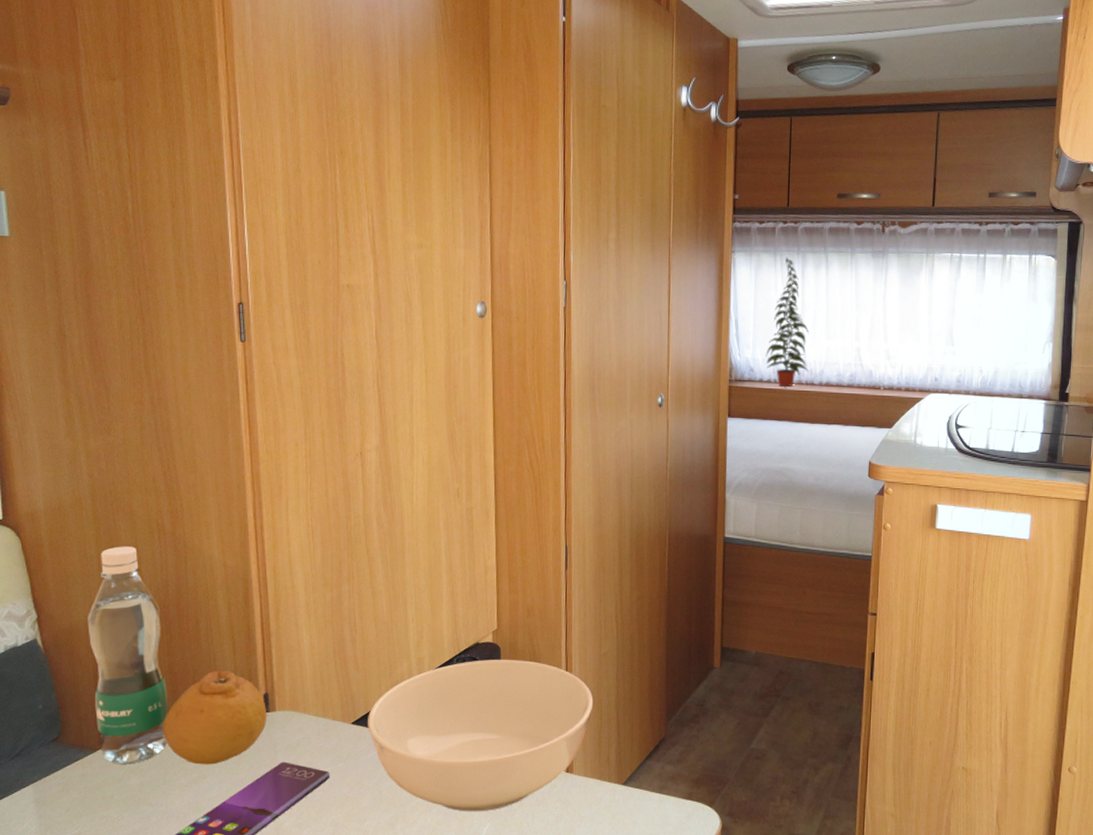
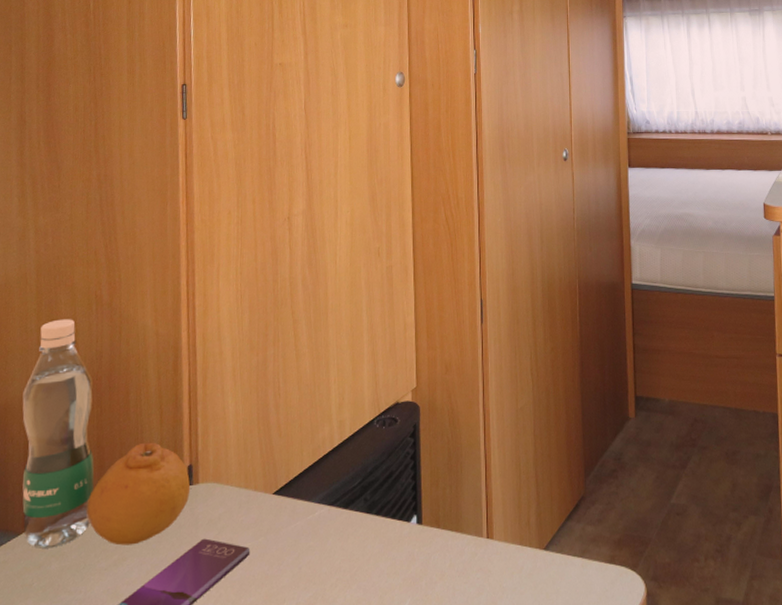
bowl: present [368,660,594,812] -> none [289,418,512,587]
plant: present [765,257,809,387] -> none [659,19,700,136]

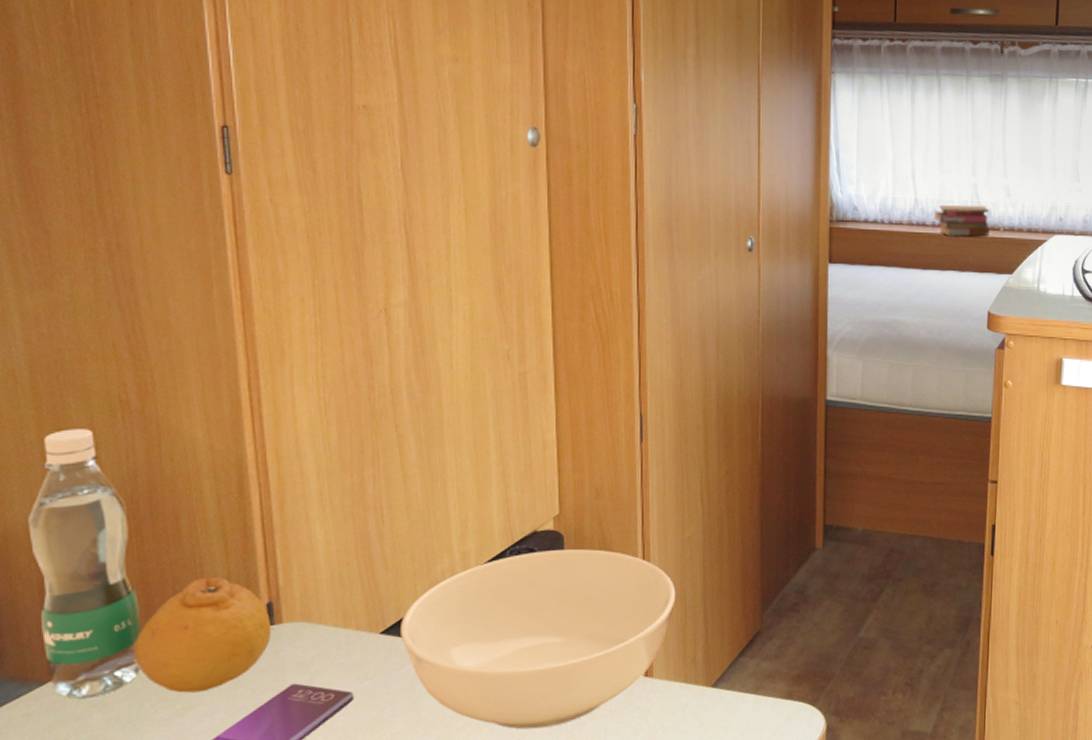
bowl: none [289,418,512,587] -> present [401,549,676,730]
books: none [713,114,759,141] -> present [935,205,989,237]

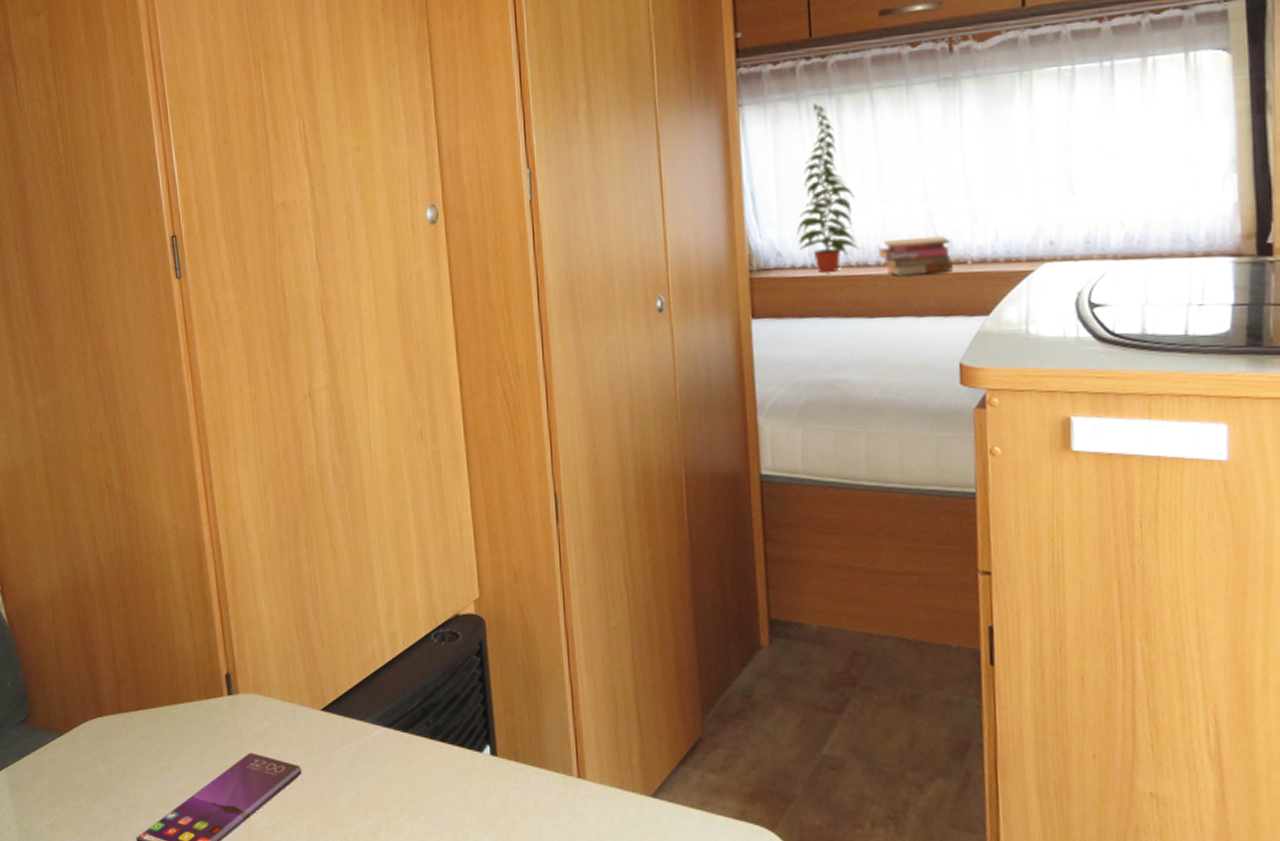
bottle: present [28,429,141,699] -> none [47,510,131,750]
fruit: present [134,576,272,693] -> none [126,646,231,754]
bowl: present [401,549,676,730] -> none [338,635,605,823]
plant: none [871,79,920,228] -> present [796,103,859,272]

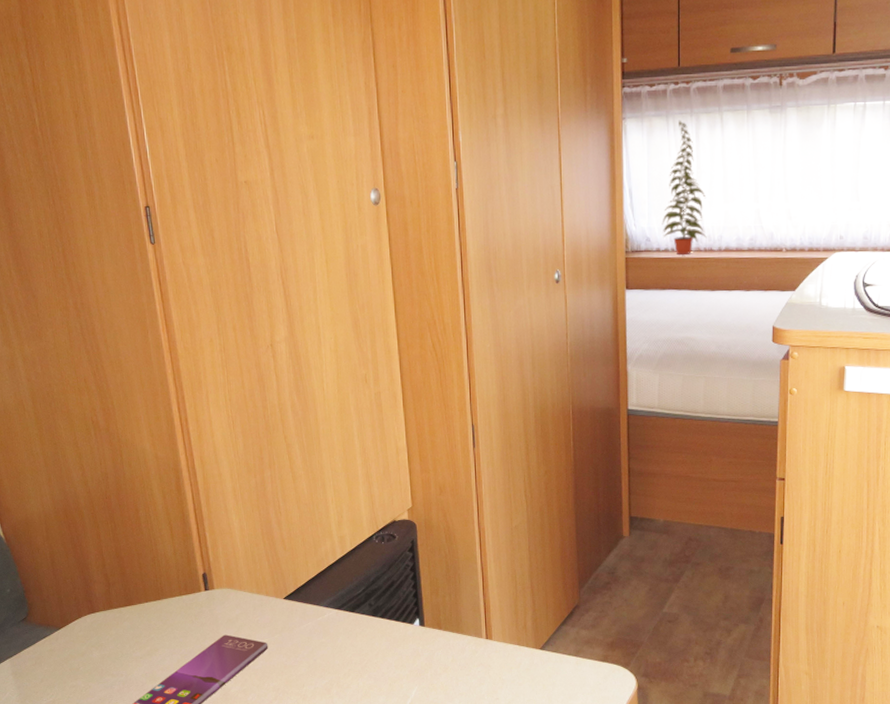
books: present [878,235,953,276] -> none [721,229,772,259]

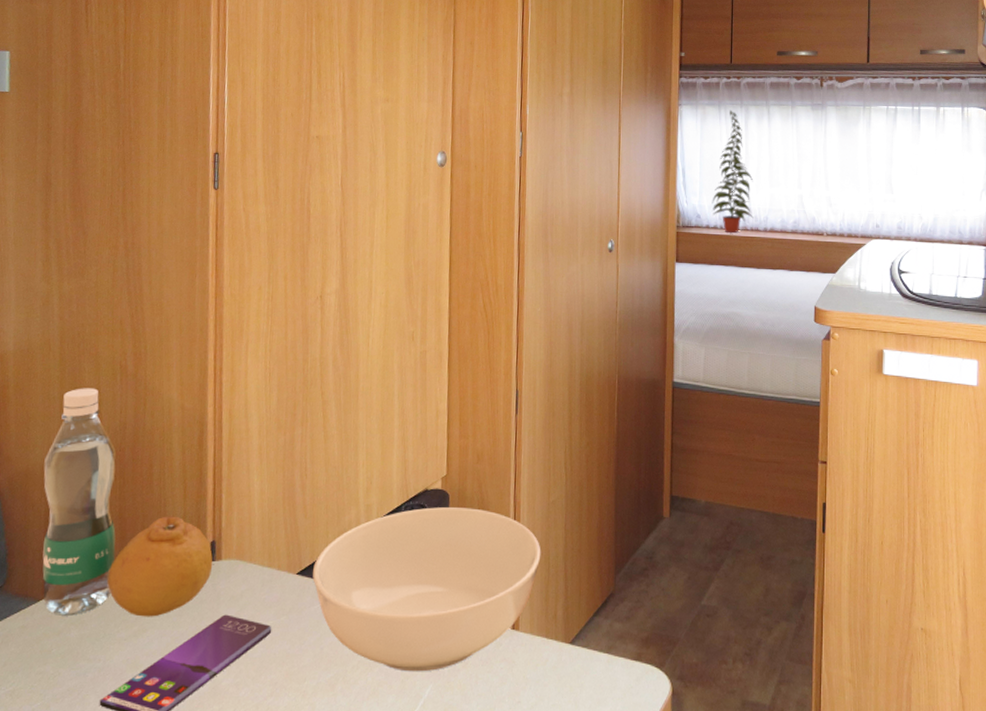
bottle: none [40,443,121,640] -> present [42,388,116,616]
fruit: none [115,553,208,639] -> present [107,516,213,617]
bowl: none [298,535,508,677] -> present [313,507,541,672]

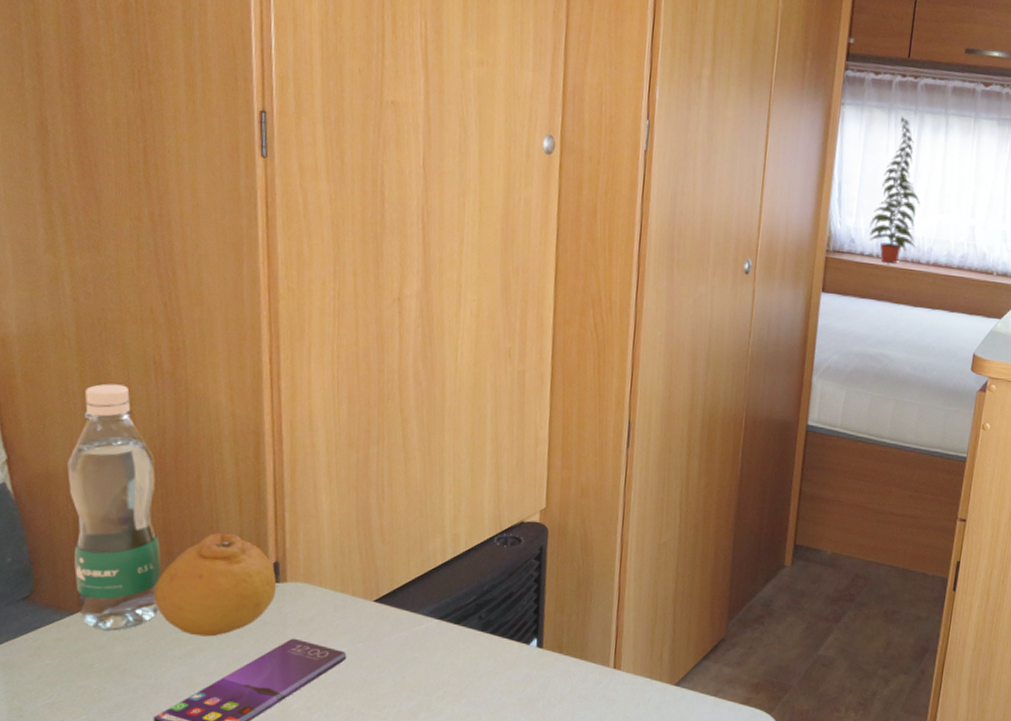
bowl: present [313,507,541,672] -> none [392,540,649,705]

